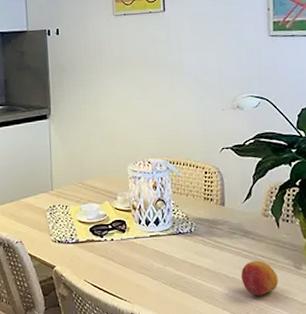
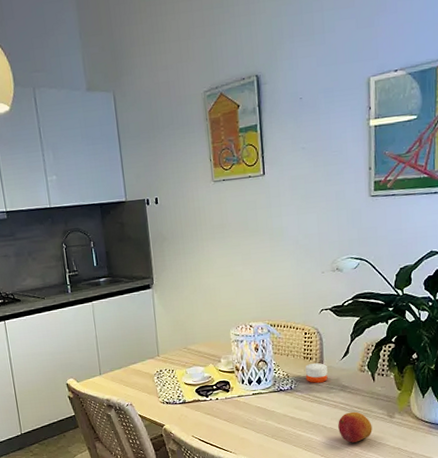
candle: none [205,205,230,227] -> present [305,363,328,383]

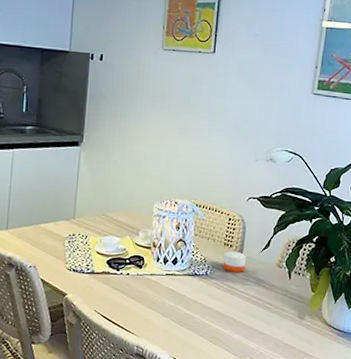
fruit: present [338,411,372,443] -> none [247,307,282,340]

